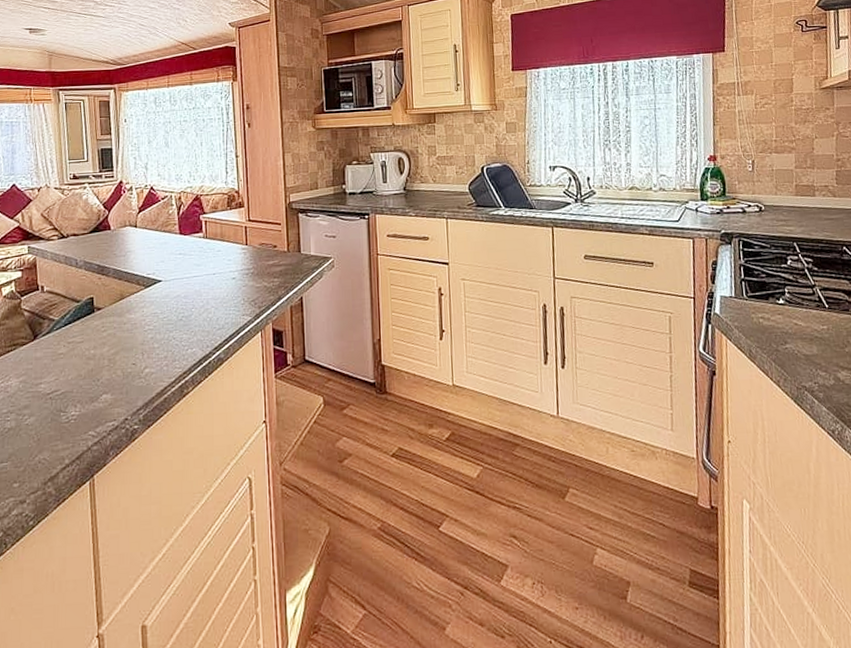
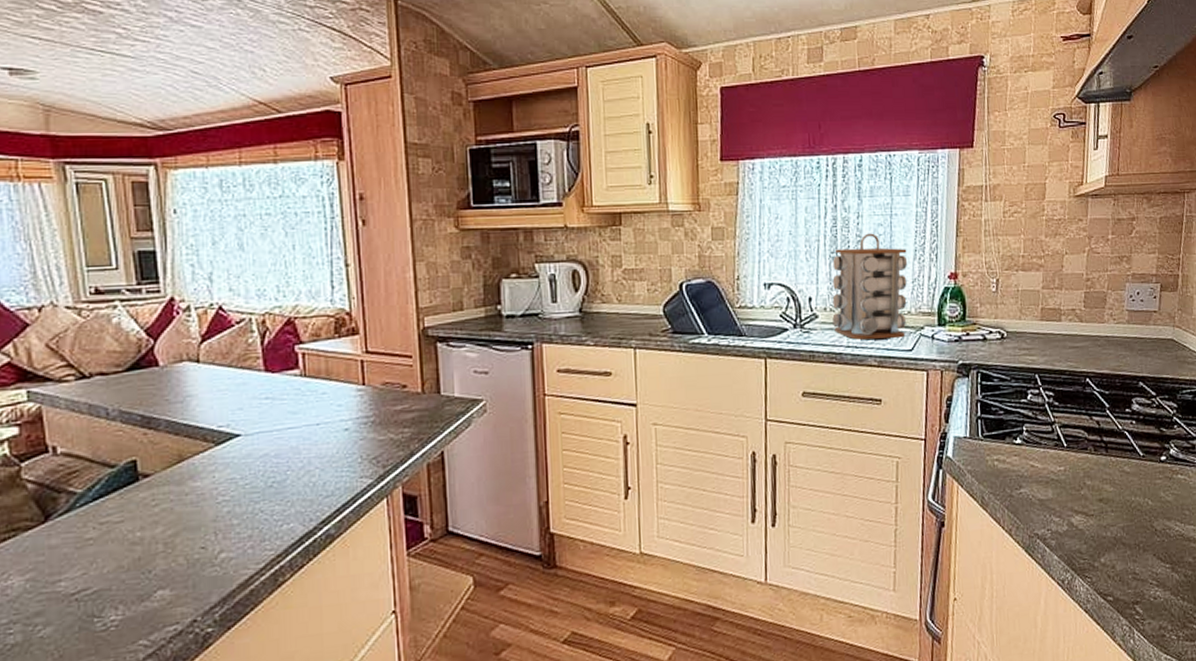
spice rack: none [606,124,673,213] -> present [832,233,908,341]

